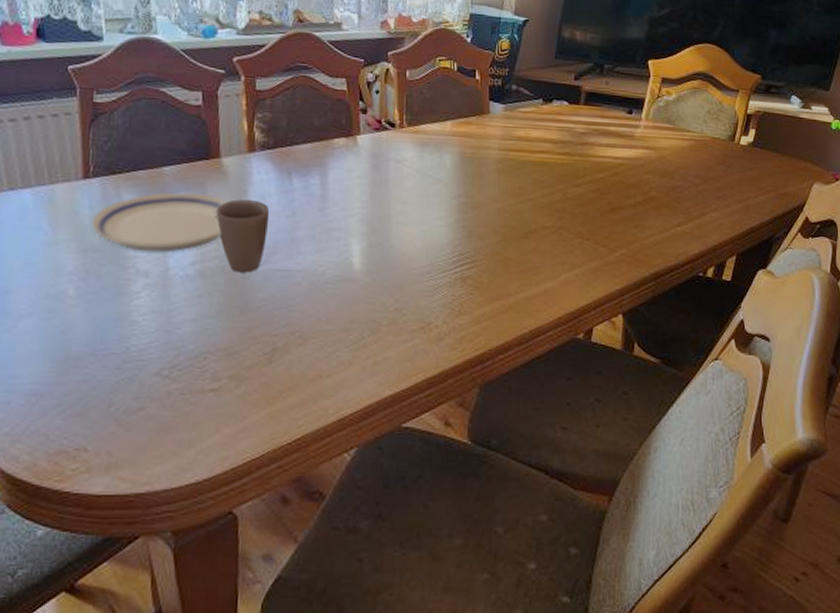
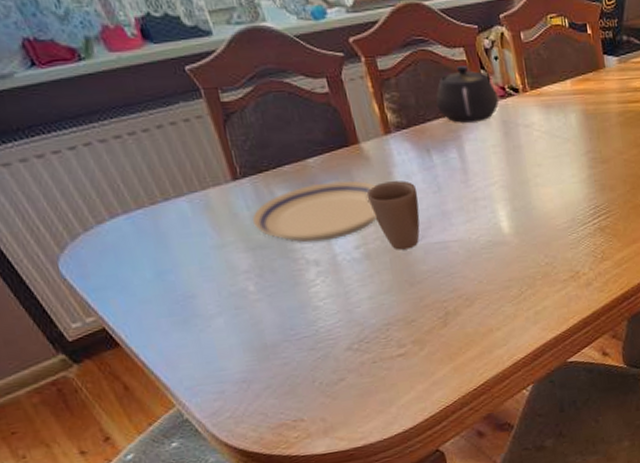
teapot: none [307,95,373,151] -> present [435,66,500,123]

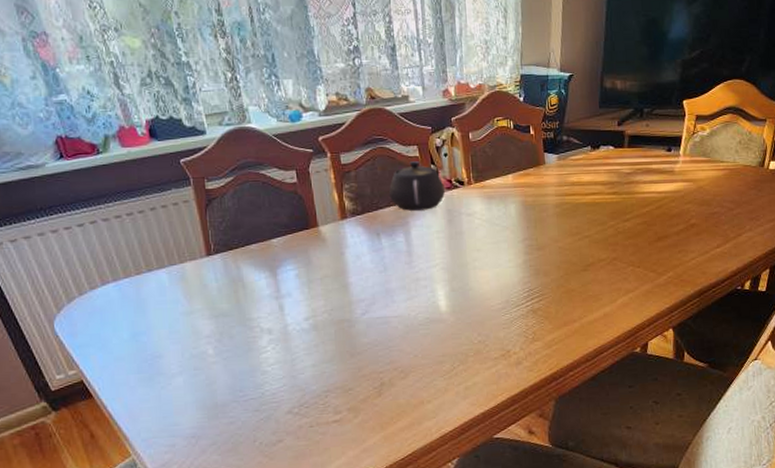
plate: present [252,180,377,243] -> none [218,259,330,313]
cup: present [366,180,420,250] -> none [320,260,366,323]

